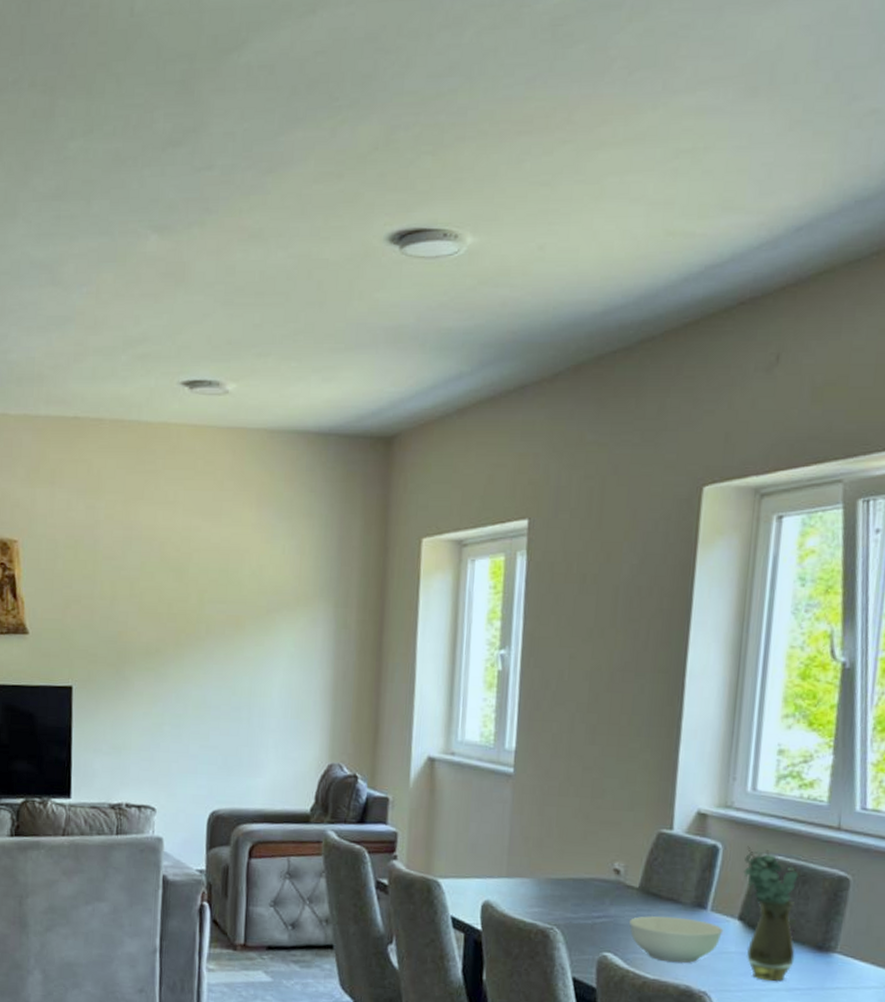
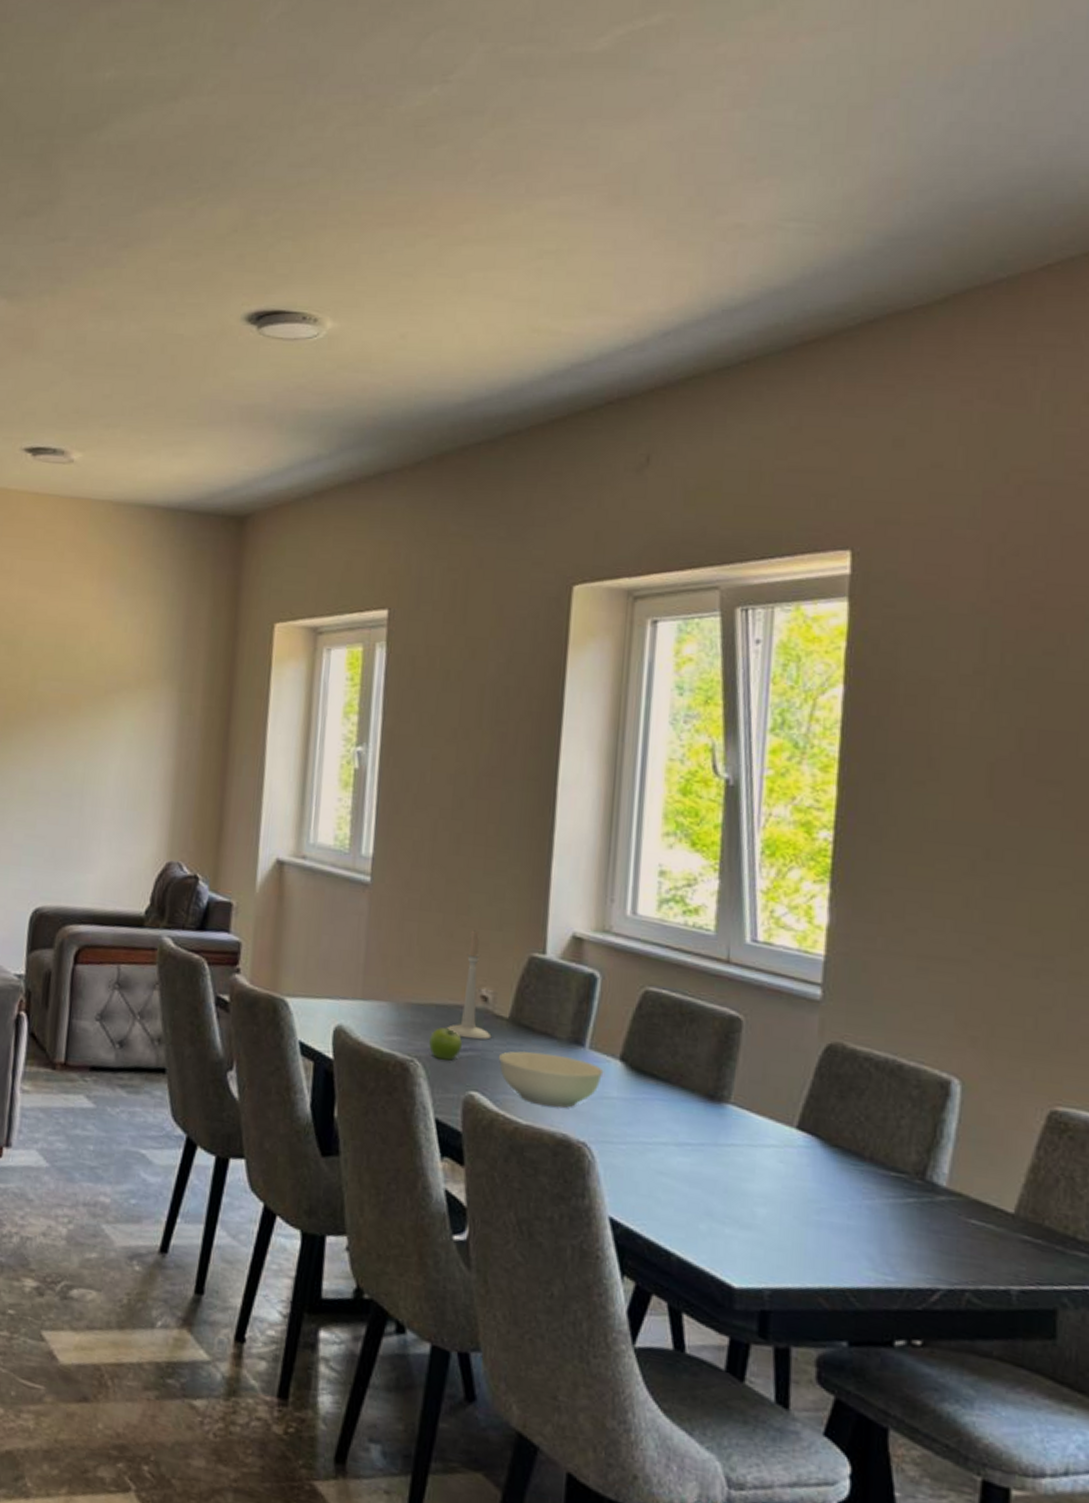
fruit: none [567,898,598,927] -> present [429,1027,463,1061]
candlestick: none [582,811,623,909] -> present [446,930,492,1042]
vase: present [743,846,799,981] -> none [624,976,685,1134]

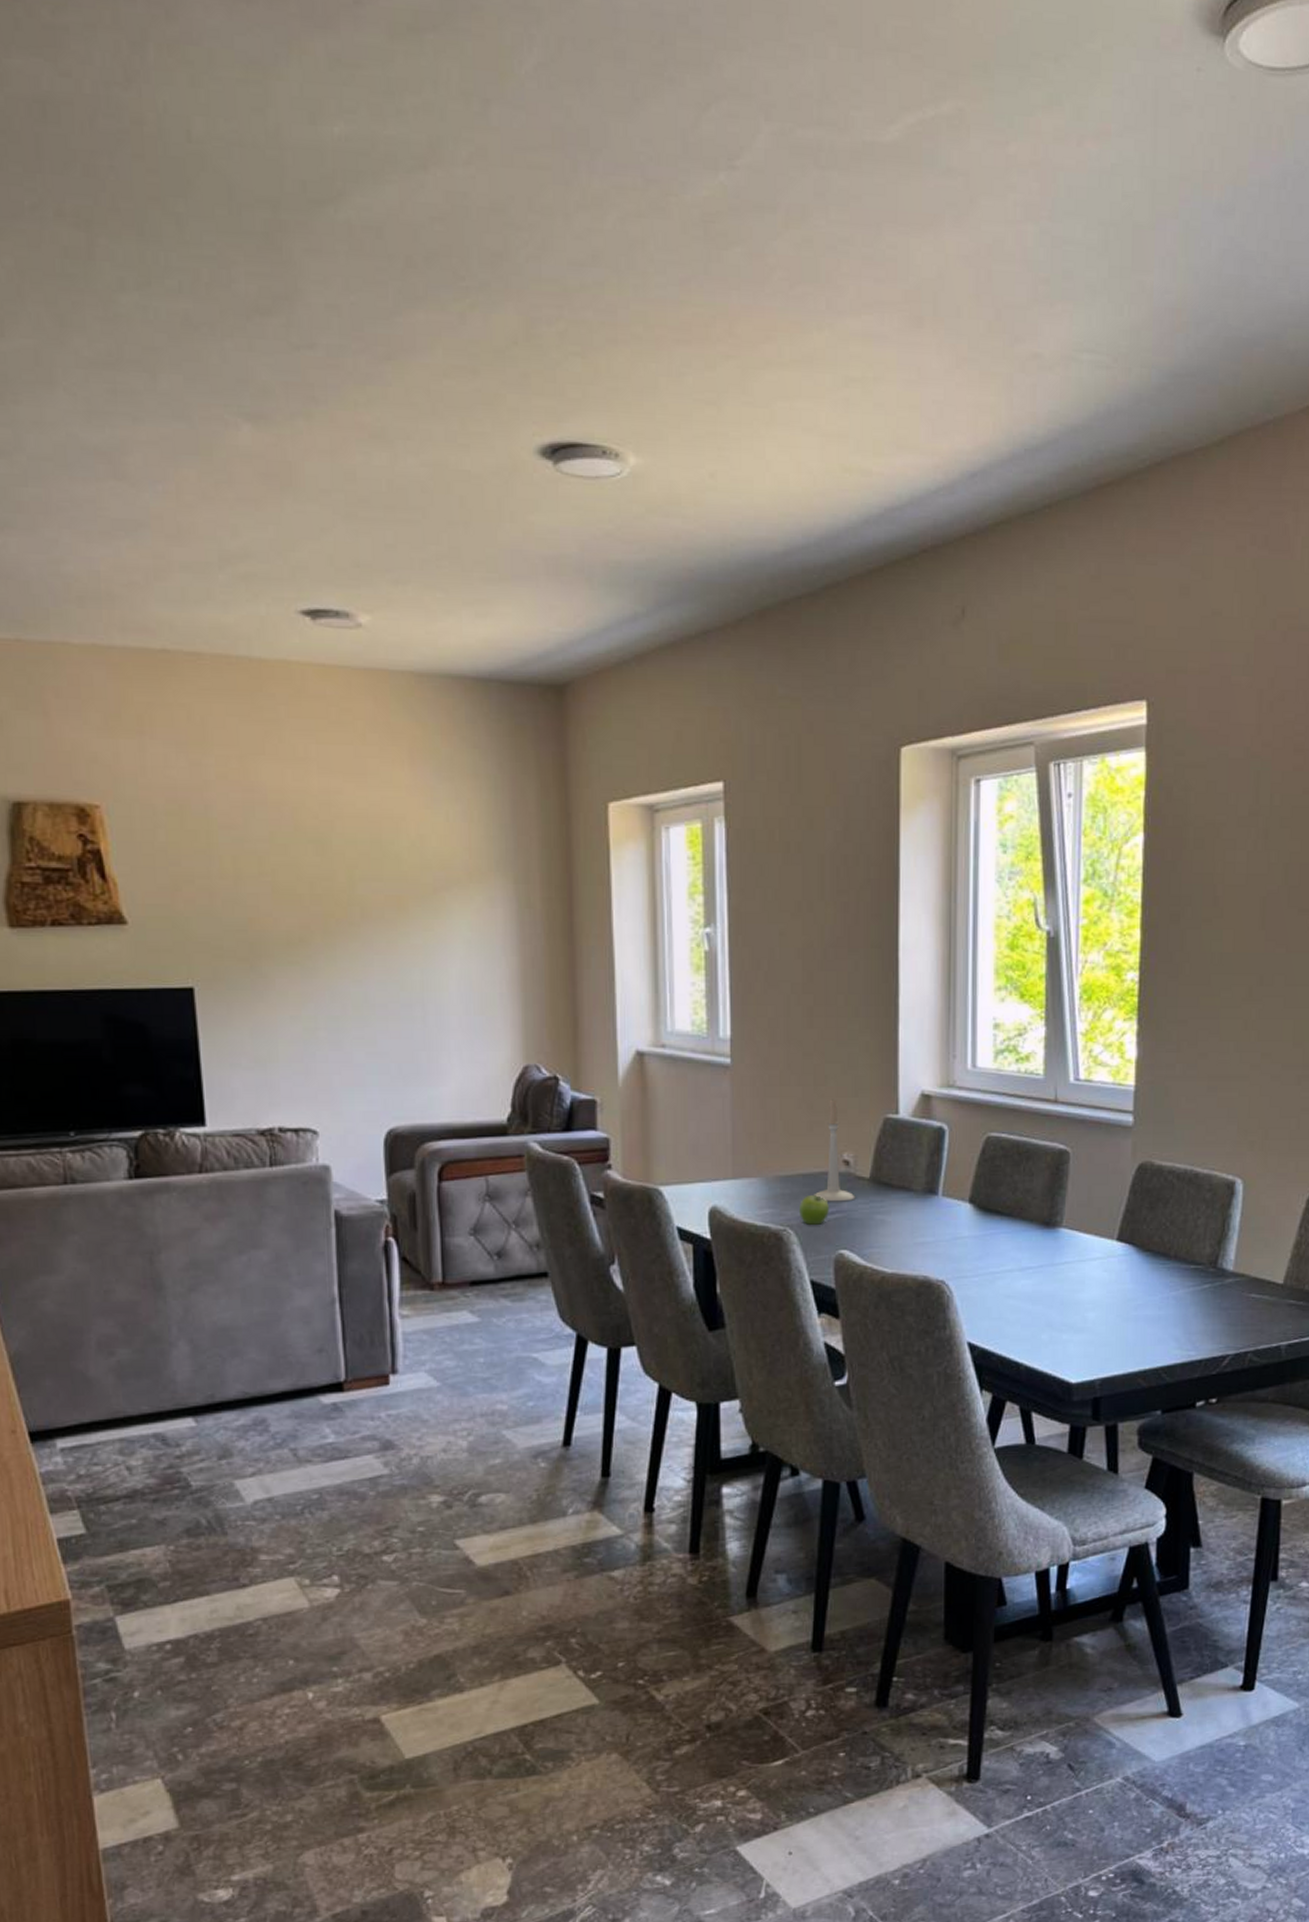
bowl: present [498,1051,604,1108] -> none [862,1205,956,1253]

